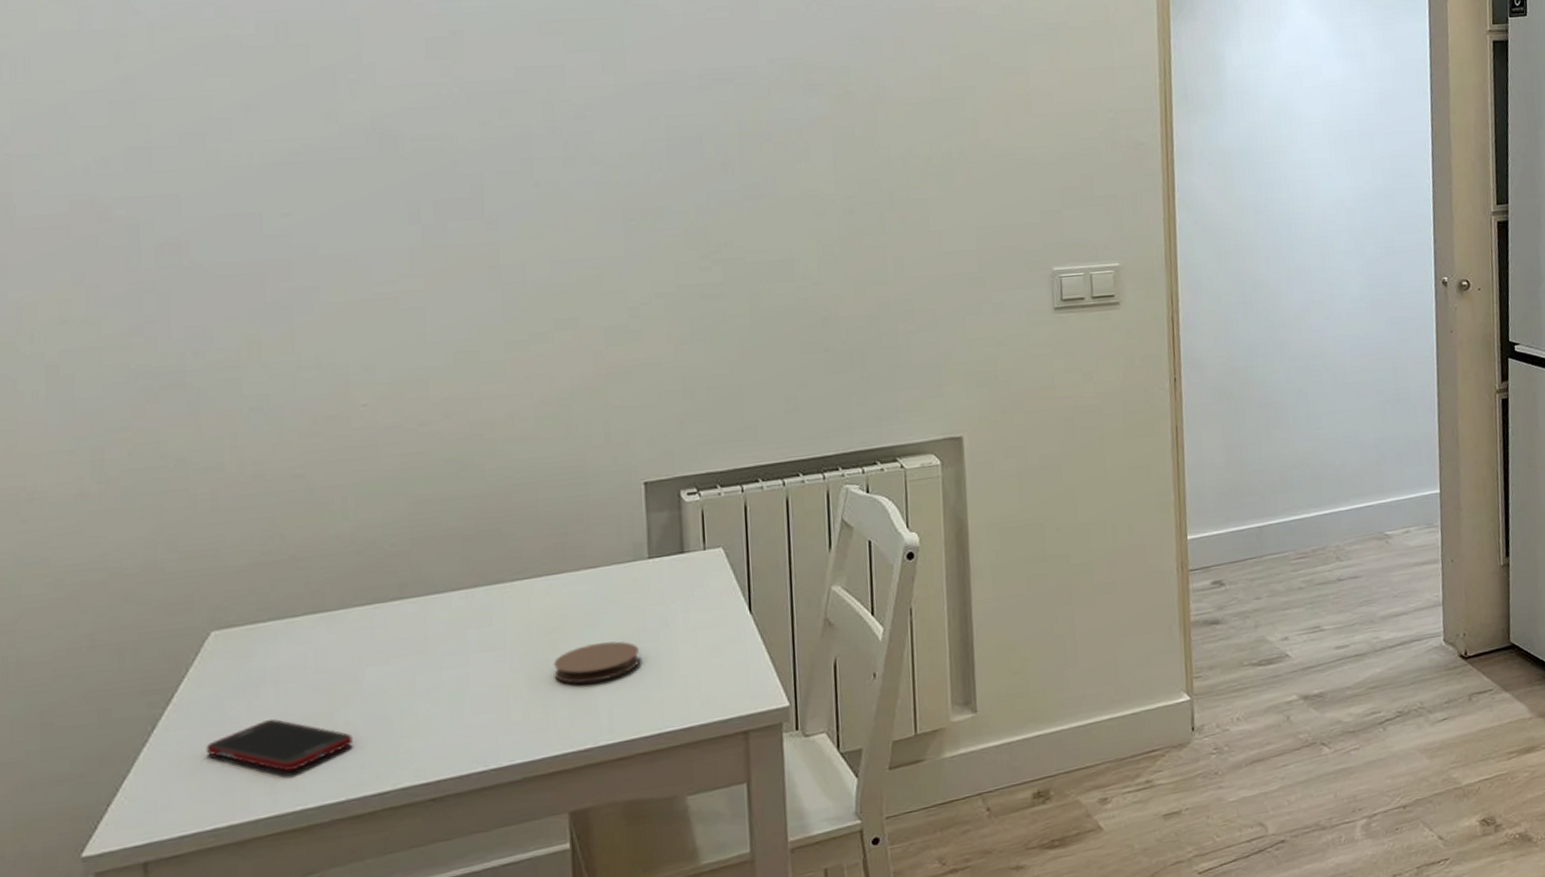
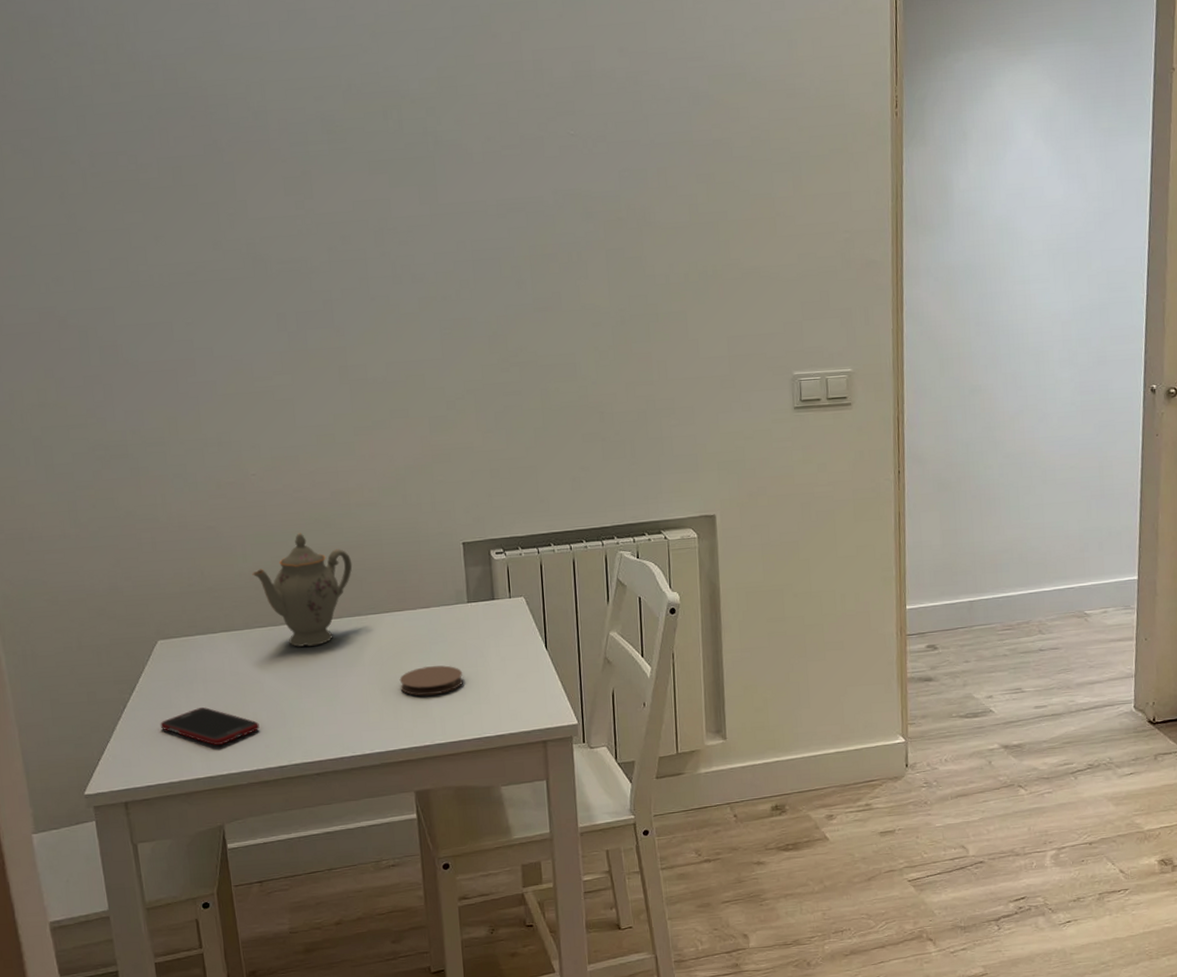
teapot: none [354,478,496,629] -> present [252,533,353,647]

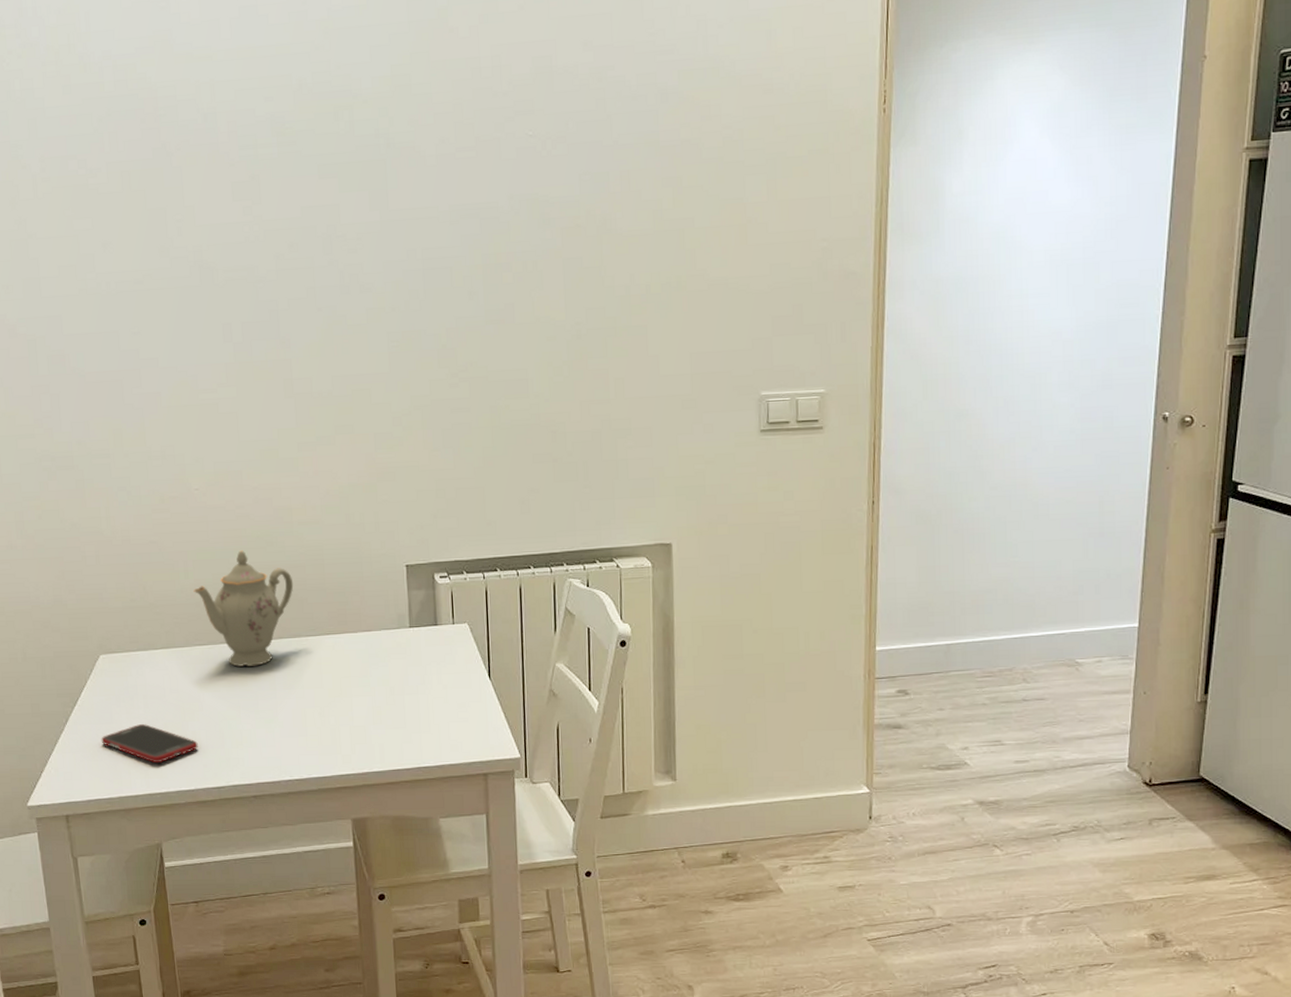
coaster: present [399,665,464,696] -> none [338,691,404,722]

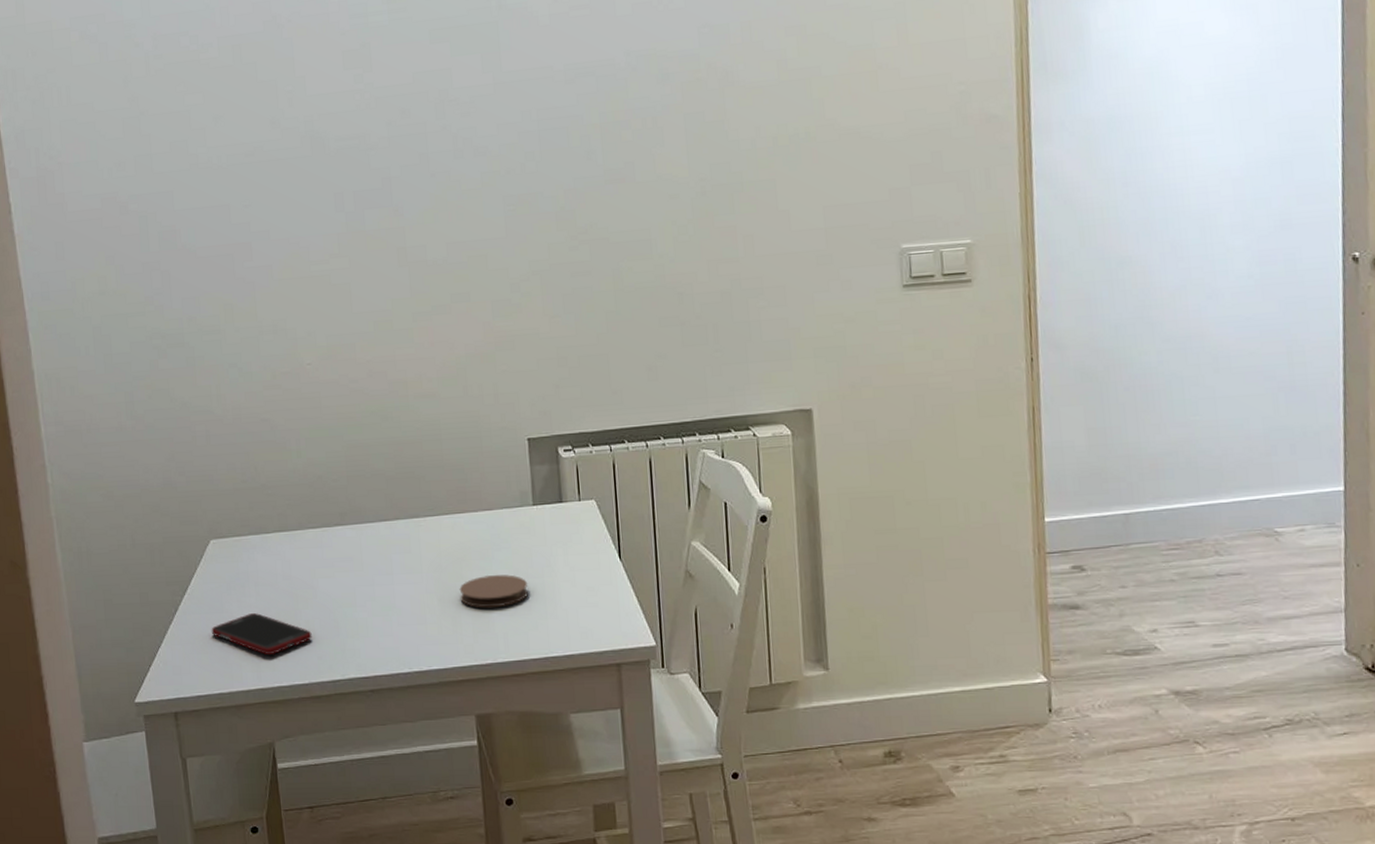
teapot: present [193,550,294,667] -> none [306,426,410,550]
coaster: none [338,691,404,722] -> present [459,574,529,608]

